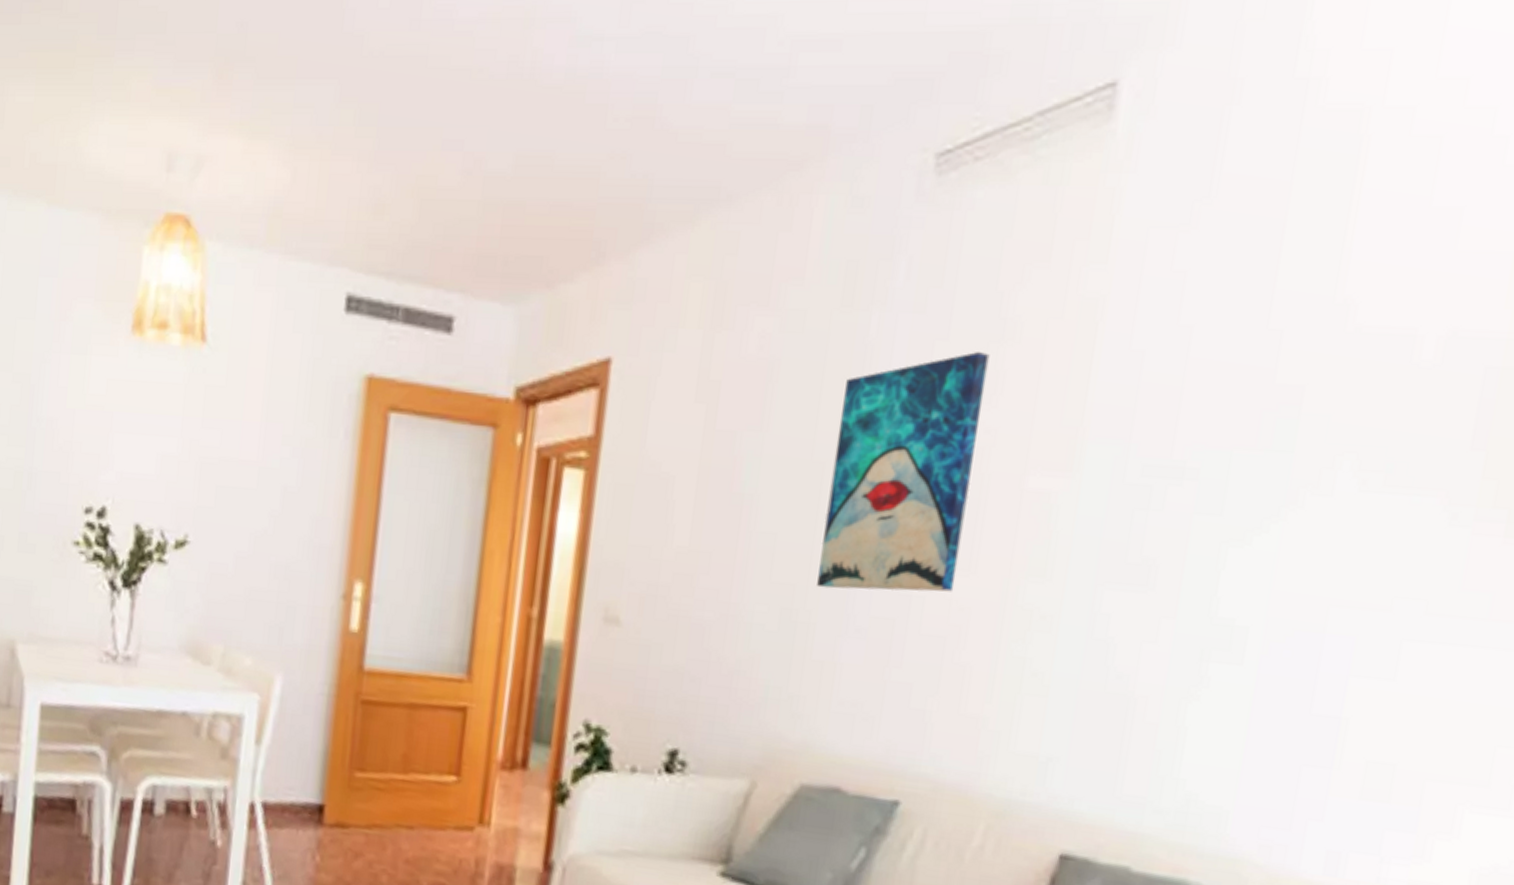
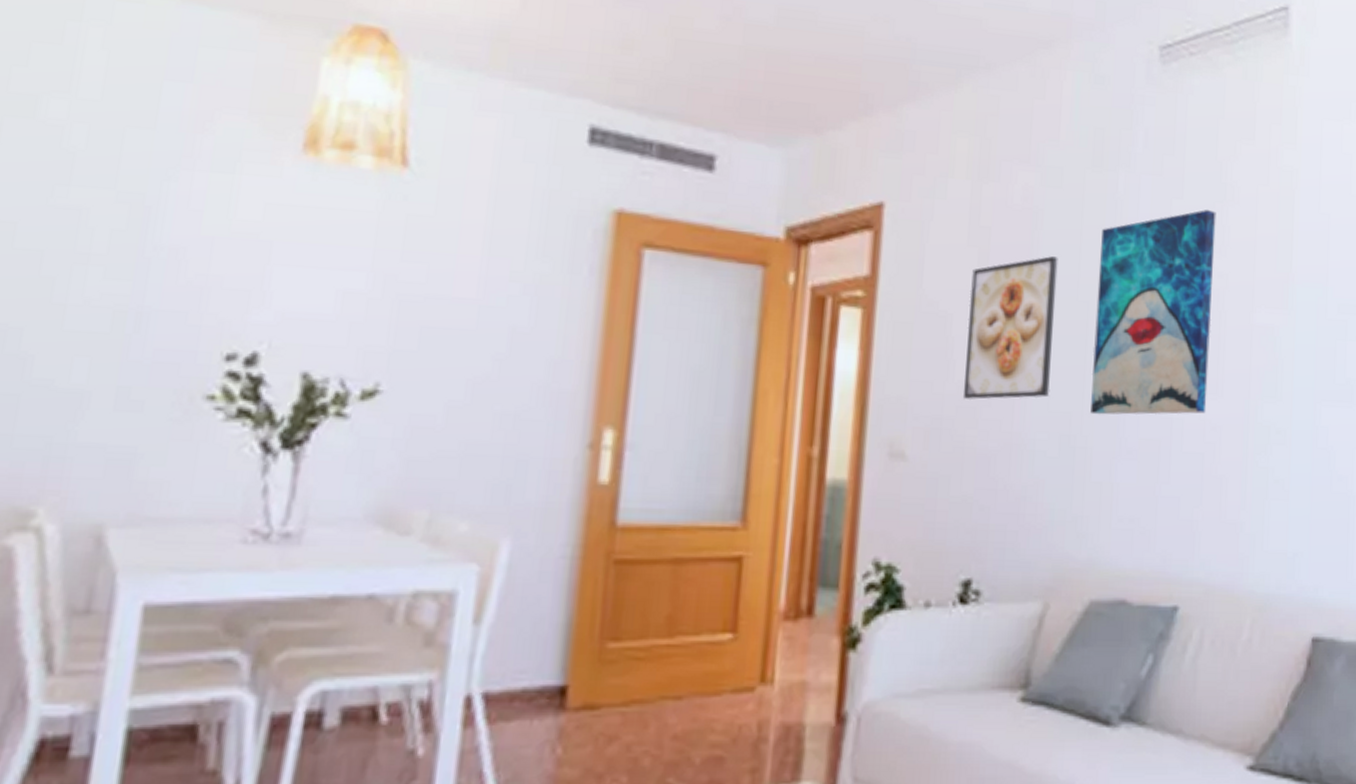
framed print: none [680,412,794,567] -> present [962,256,1058,400]

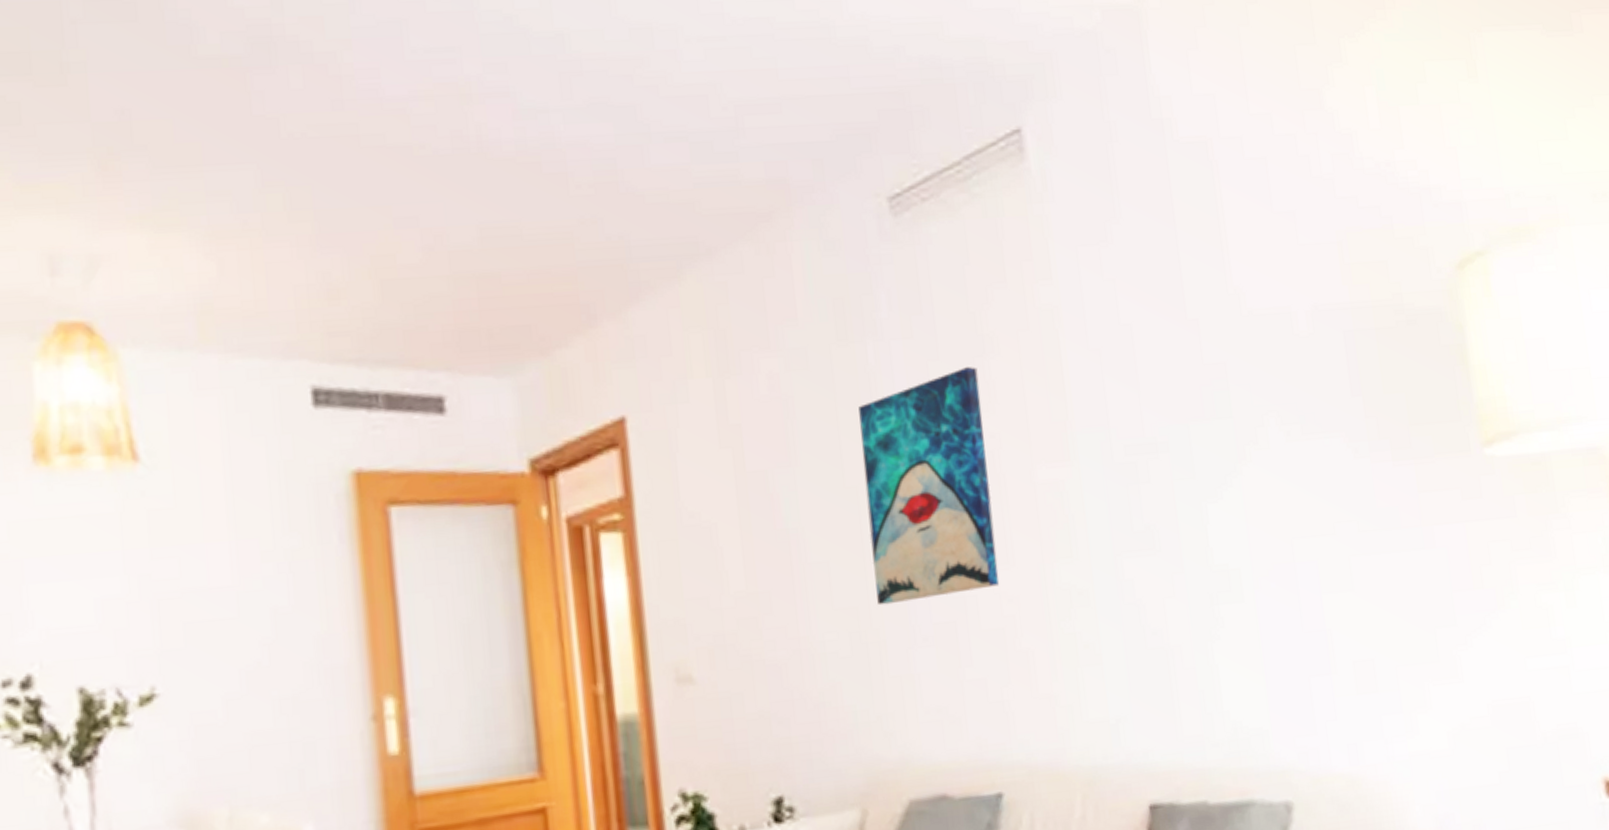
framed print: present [962,256,1058,400] -> none [729,444,832,610]

